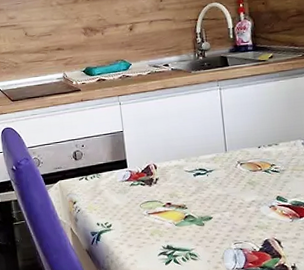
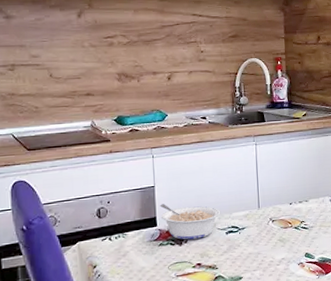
legume: none [129,147,187,181] -> present [160,204,220,240]

